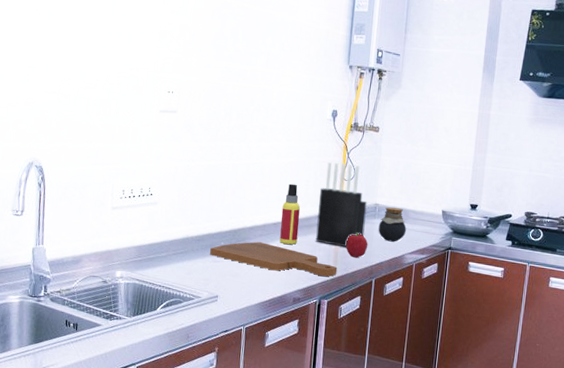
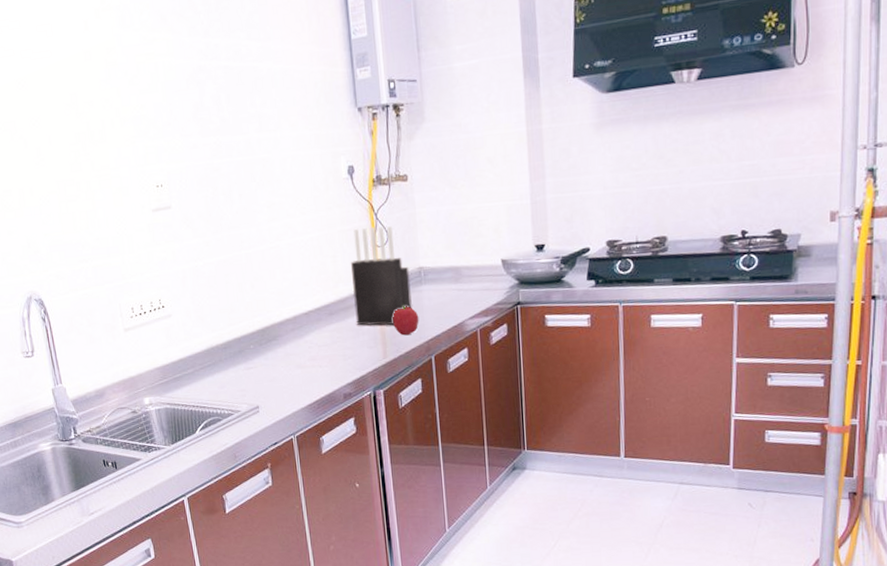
cutting board: present [210,242,338,277] -> none [240,337,389,367]
spray bottle: present [279,183,300,245] -> none [310,263,336,335]
jar: present [378,207,406,242] -> none [427,267,462,309]

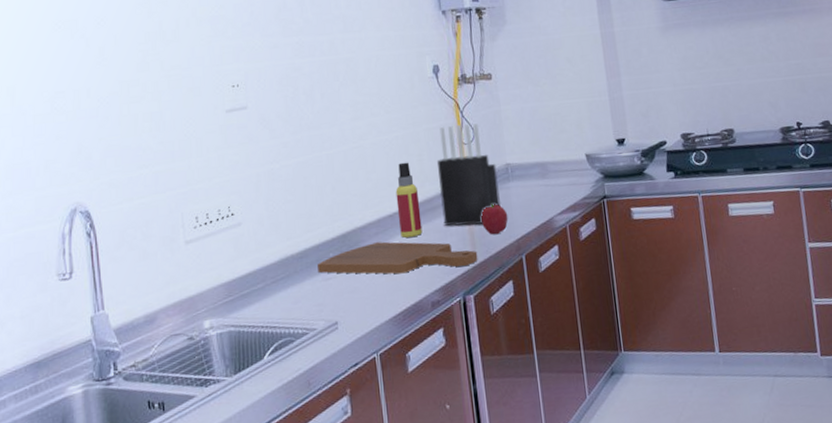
cutting board: none [240,337,389,367] -> present [317,241,478,274]
spray bottle: none [310,263,336,335] -> present [395,162,423,238]

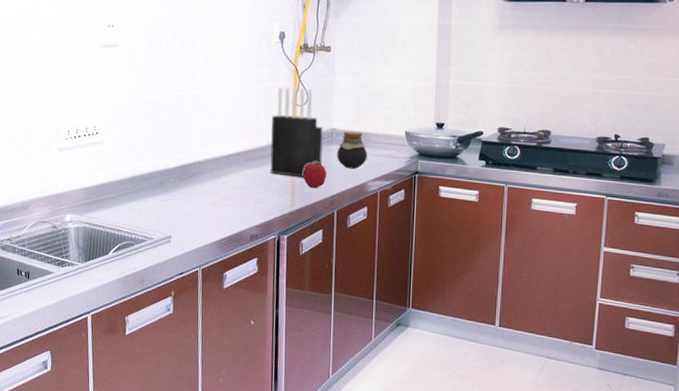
cutting board: present [317,241,478,274] -> none [160,177,296,211]
spray bottle: present [395,162,423,238] -> none [232,113,252,178]
jar: none [515,163,550,206] -> present [337,132,367,169]

